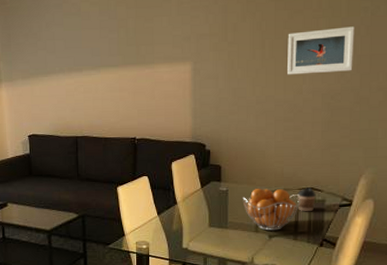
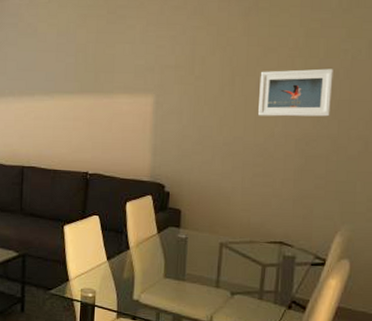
fruit basket: present [242,188,301,231] -> none [203,238,269,287]
coffee cup: present [297,187,316,212] -> none [264,241,286,269]

